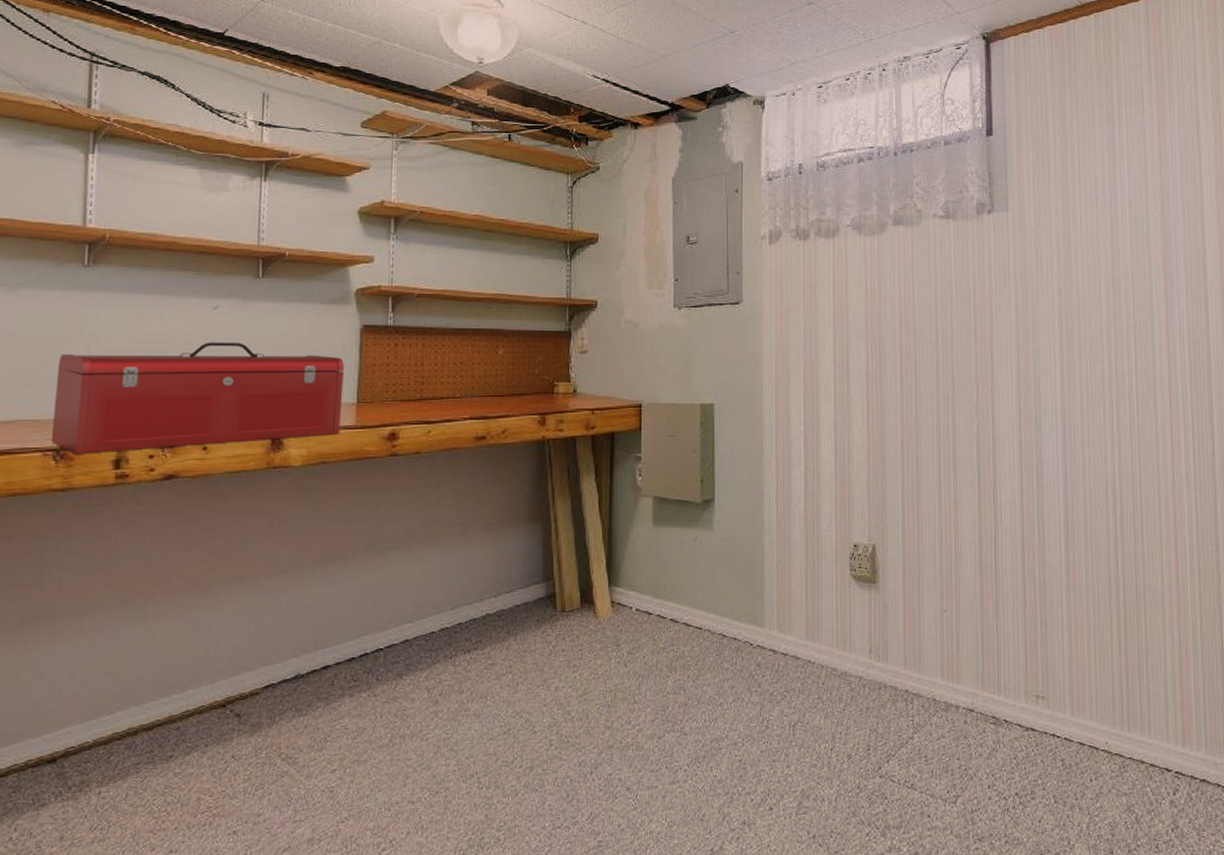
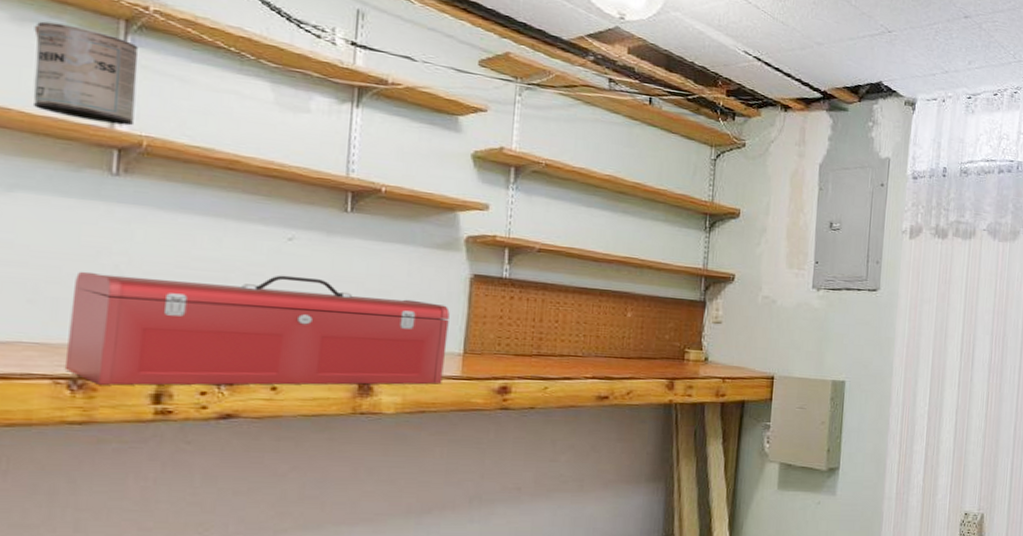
paint can: none [30,142,104,222] -> present [32,21,140,126]

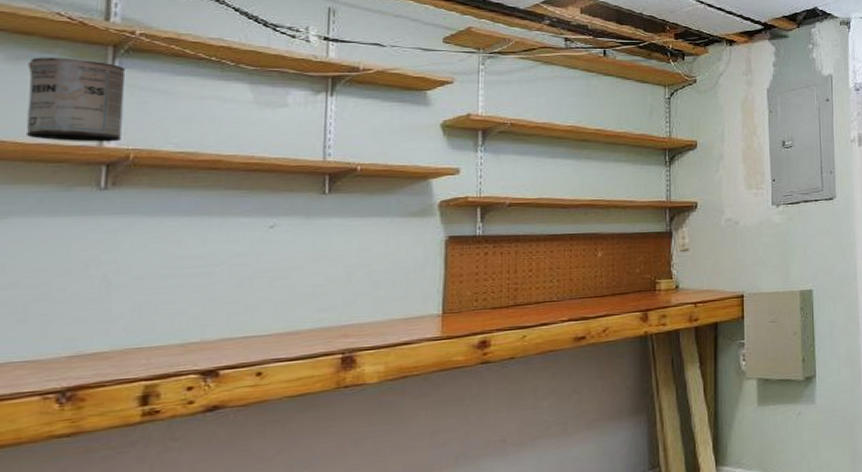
toolbox: present [64,271,450,386] -> none [53,261,427,394]

